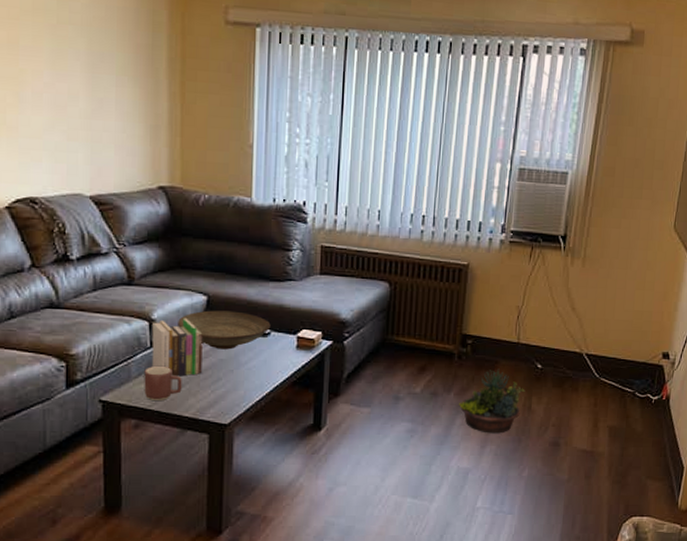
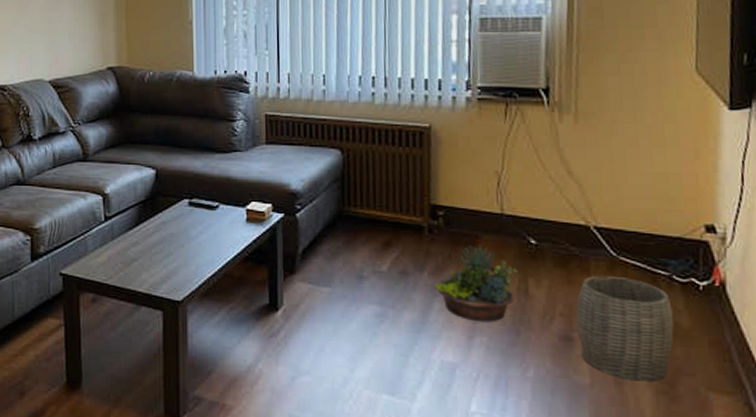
mug: present [144,365,182,400] -> none [100,239,135,275]
books: present [151,317,203,377] -> none [106,191,153,251]
decorative bowl: present [178,310,271,350] -> none [129,184,219,223]
woven basket: none [563,393,632,475] -> present [576,275,674,382]

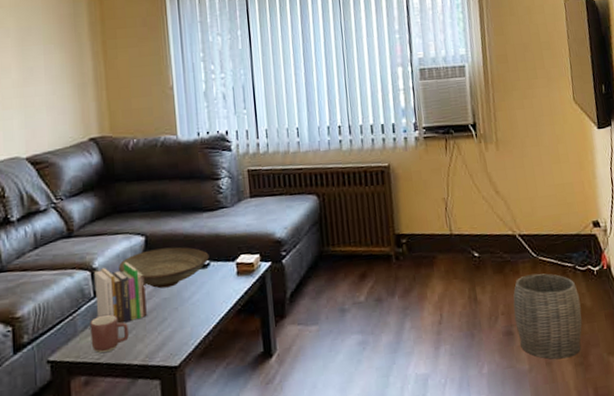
mug: none [100,239,135,275] -> present [90,314,129,353]
books: none [106,191,153,251] -> present [94,261,147,324]
decorative bowl: none [129,184,219,223] -> present [119,247,209,289]
succulent planter: present [434,244,518,322] -> none [404,263,468,333]

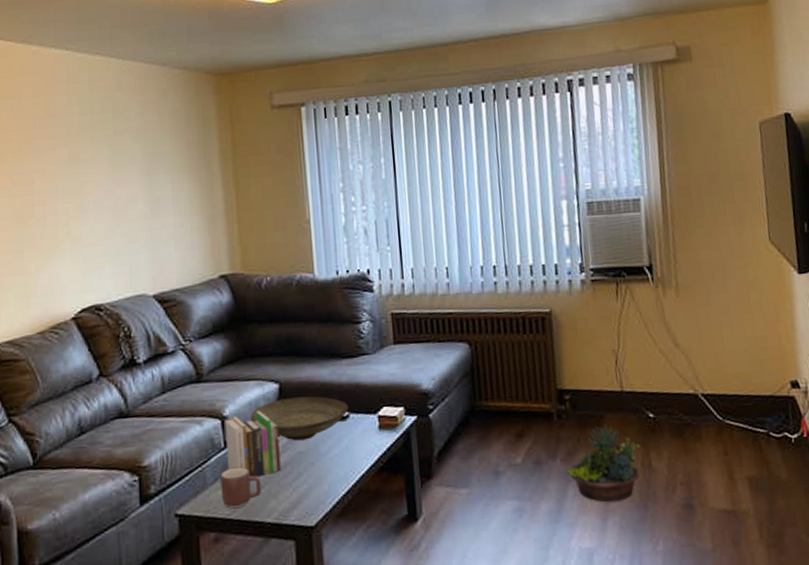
succulent planter: none [404,263,468,333] -> present [566,424,641,503]
woven basket: present [513,273,582,360] -> none [694,439,777,539]

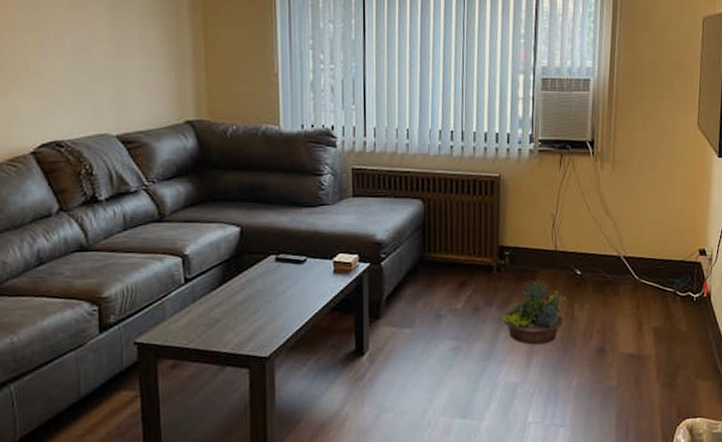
mug: present [220,466,261,508] -> none [179,301,219,338]
books: present [225,410,281,478] -> none [186,250,239,312]
decorative bowl: present [251,396,349,441] -> none [212,240,306,281]

